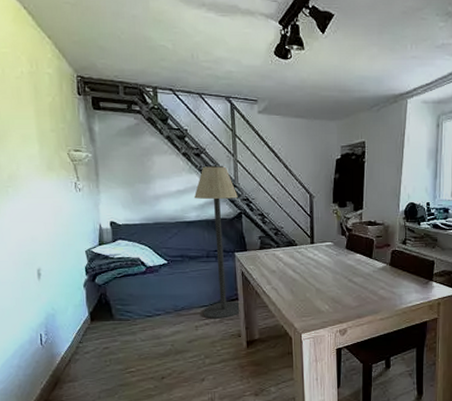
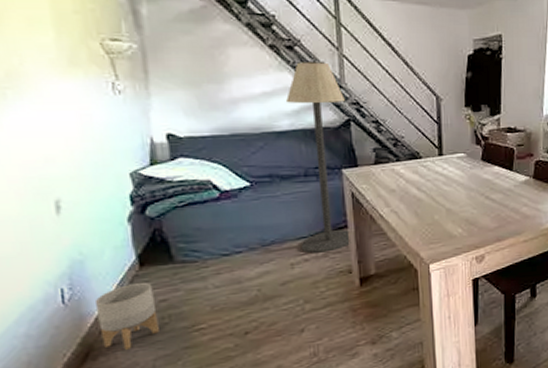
planter: none [61,333,103,383] -> present [94,282,159,350]

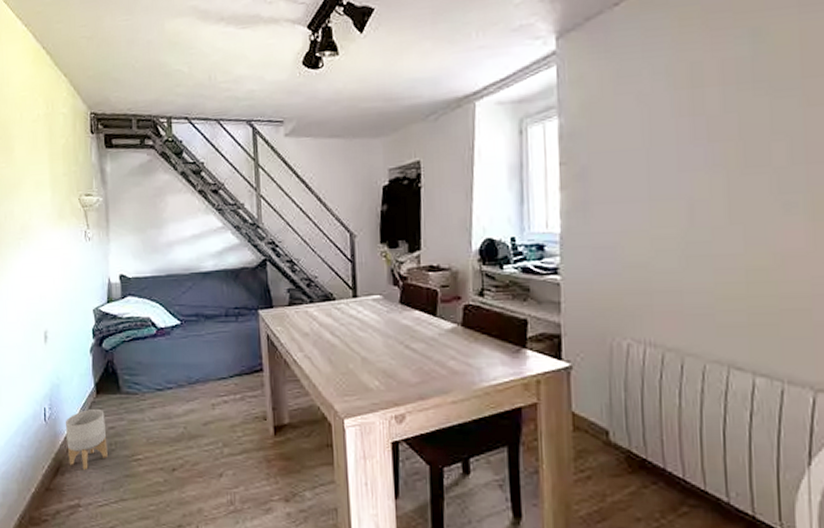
floor lamp: present [285,62,352,253] -> none [210,203,267,395]

